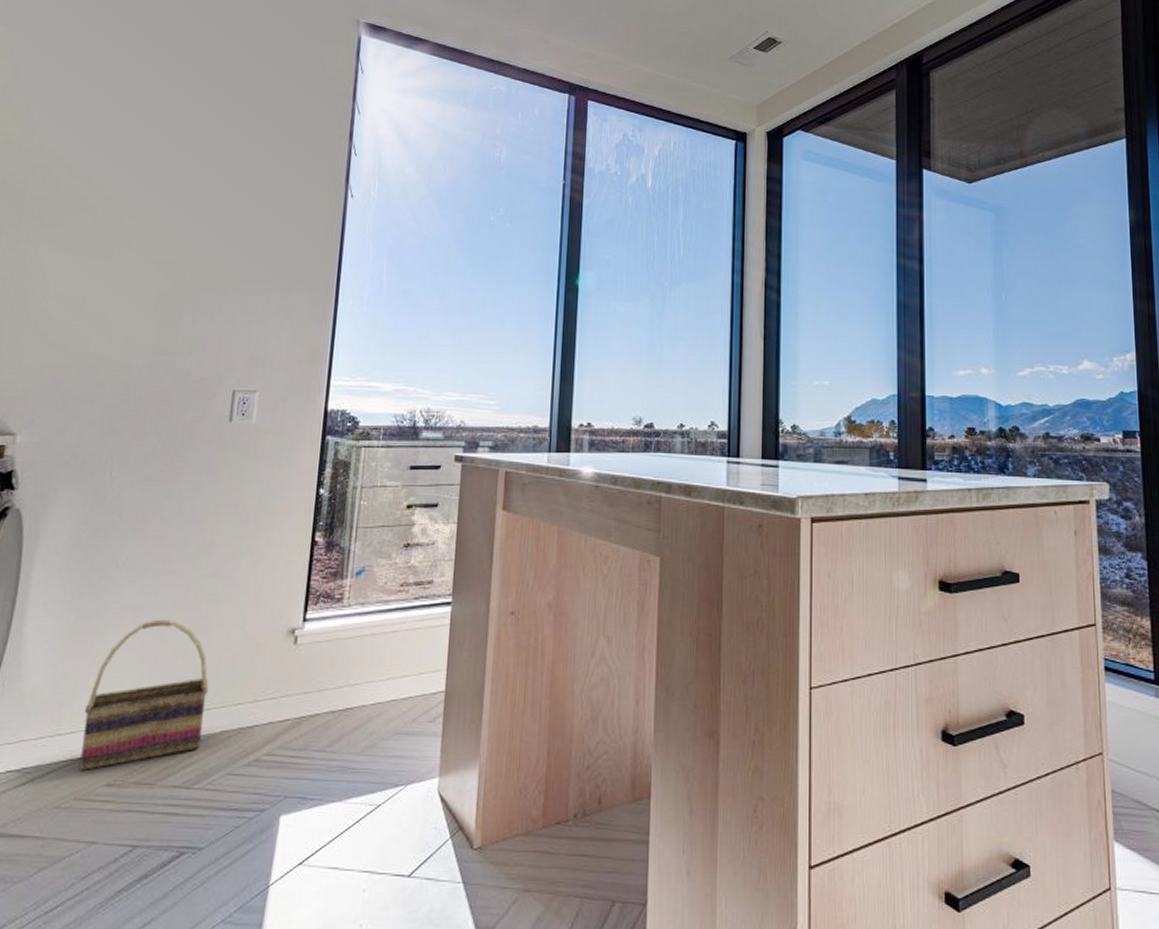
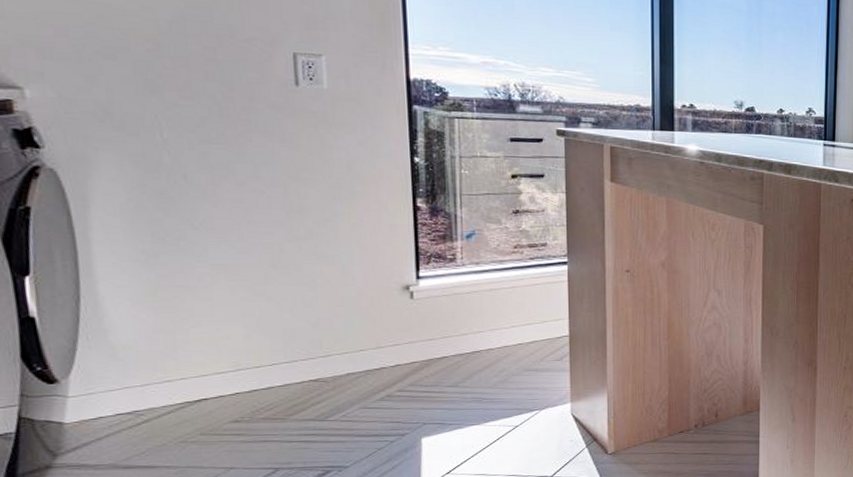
basket: present [79,619,209,770] -> none [190,277,328,410]

